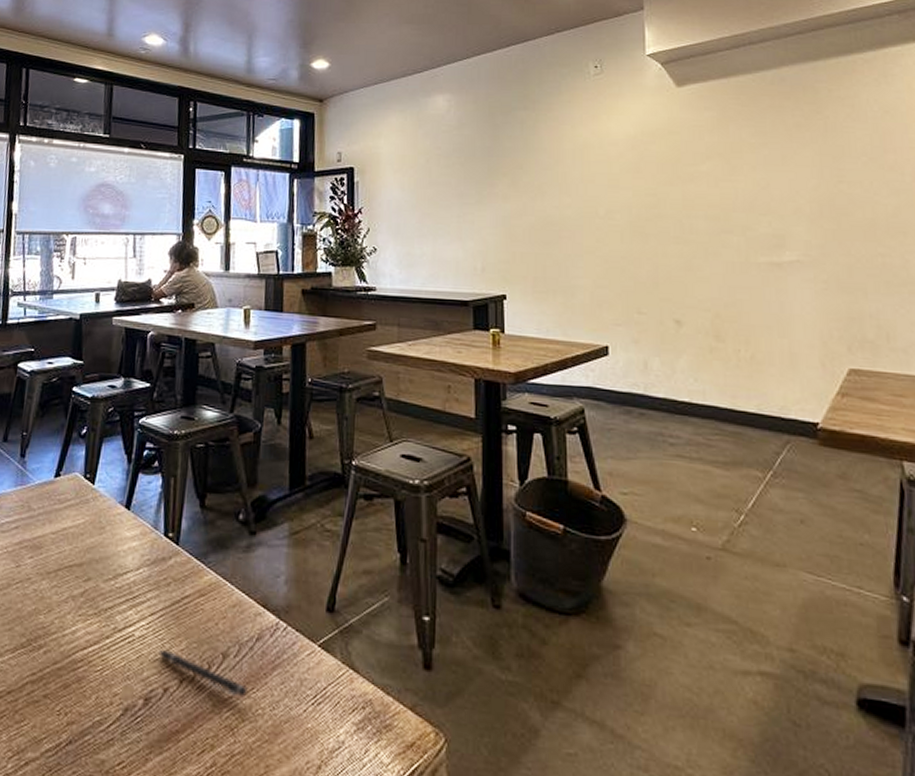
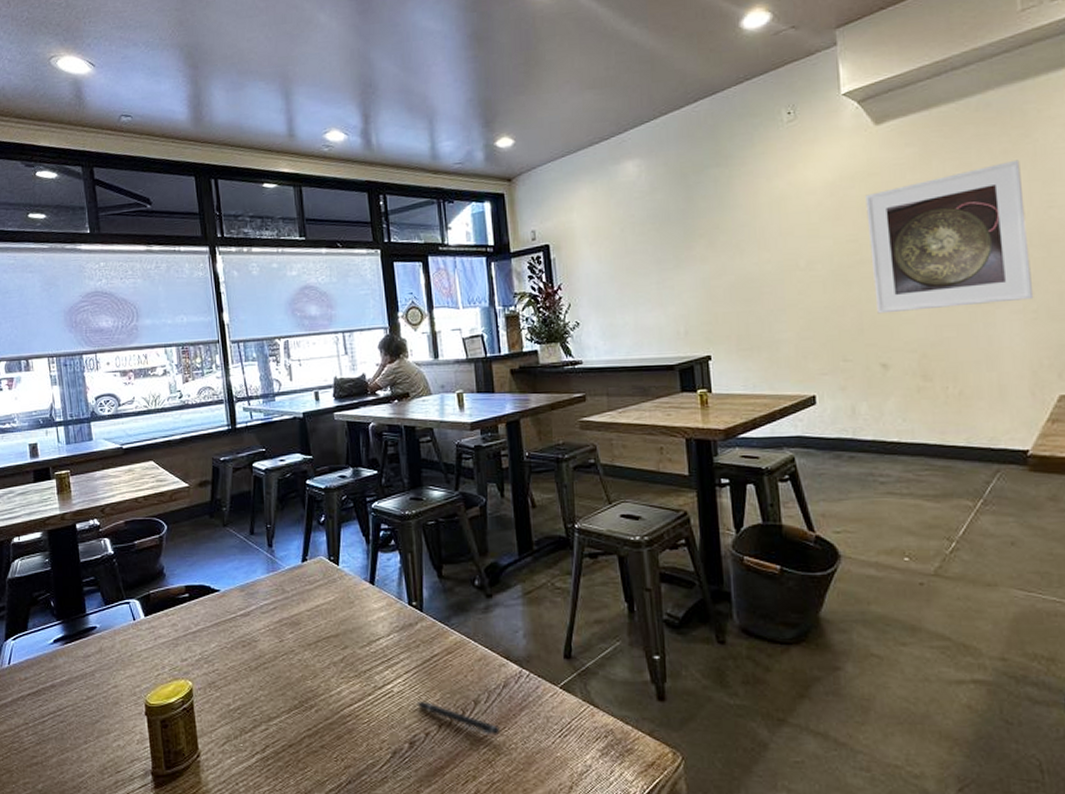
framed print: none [665,133,825,270] -> present [865,160,1034,314]

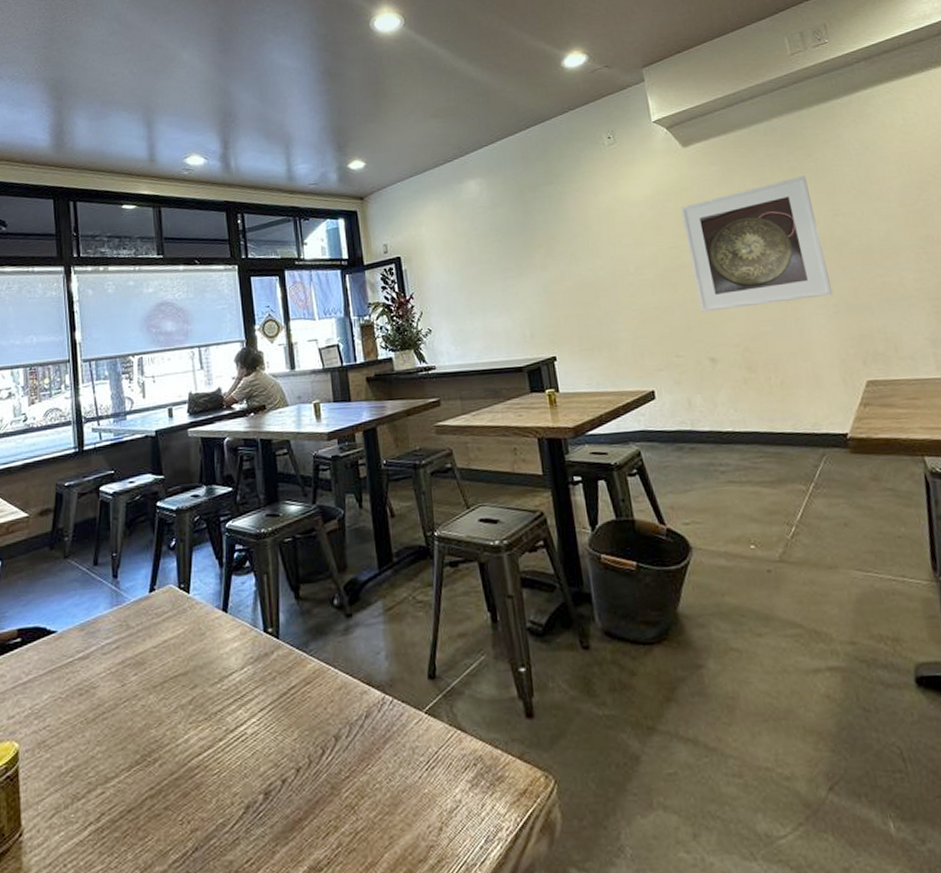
pen: present [417,701,501,736] -> none [272,741,364,776]

